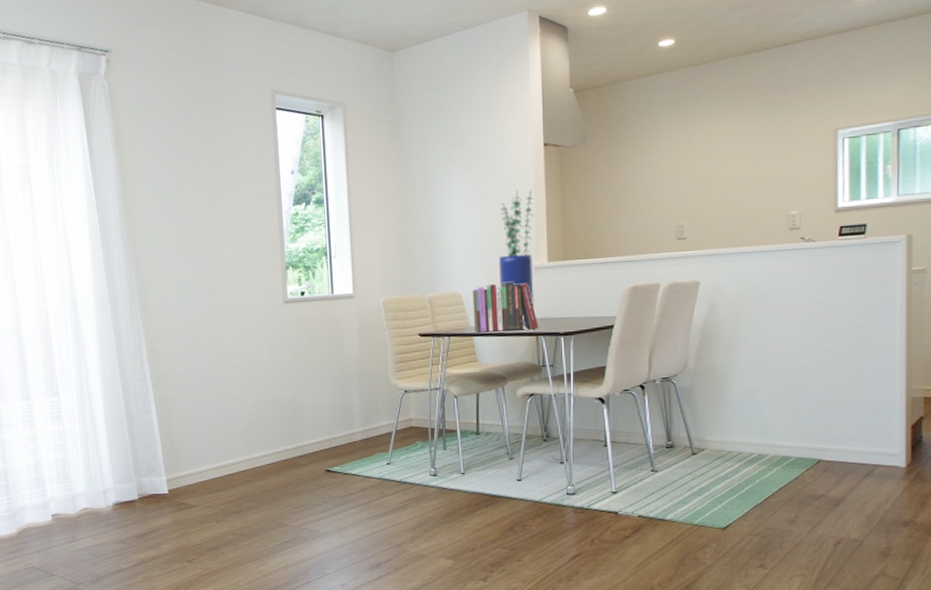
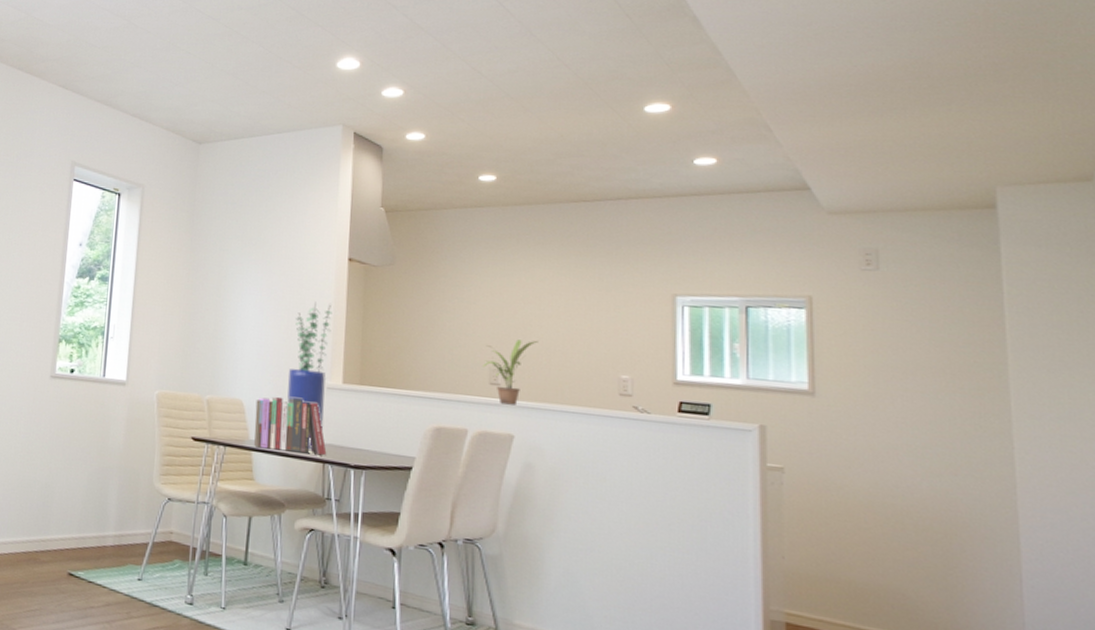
potted plant: none [669,192,718,256] -> present [482,339,538,405]

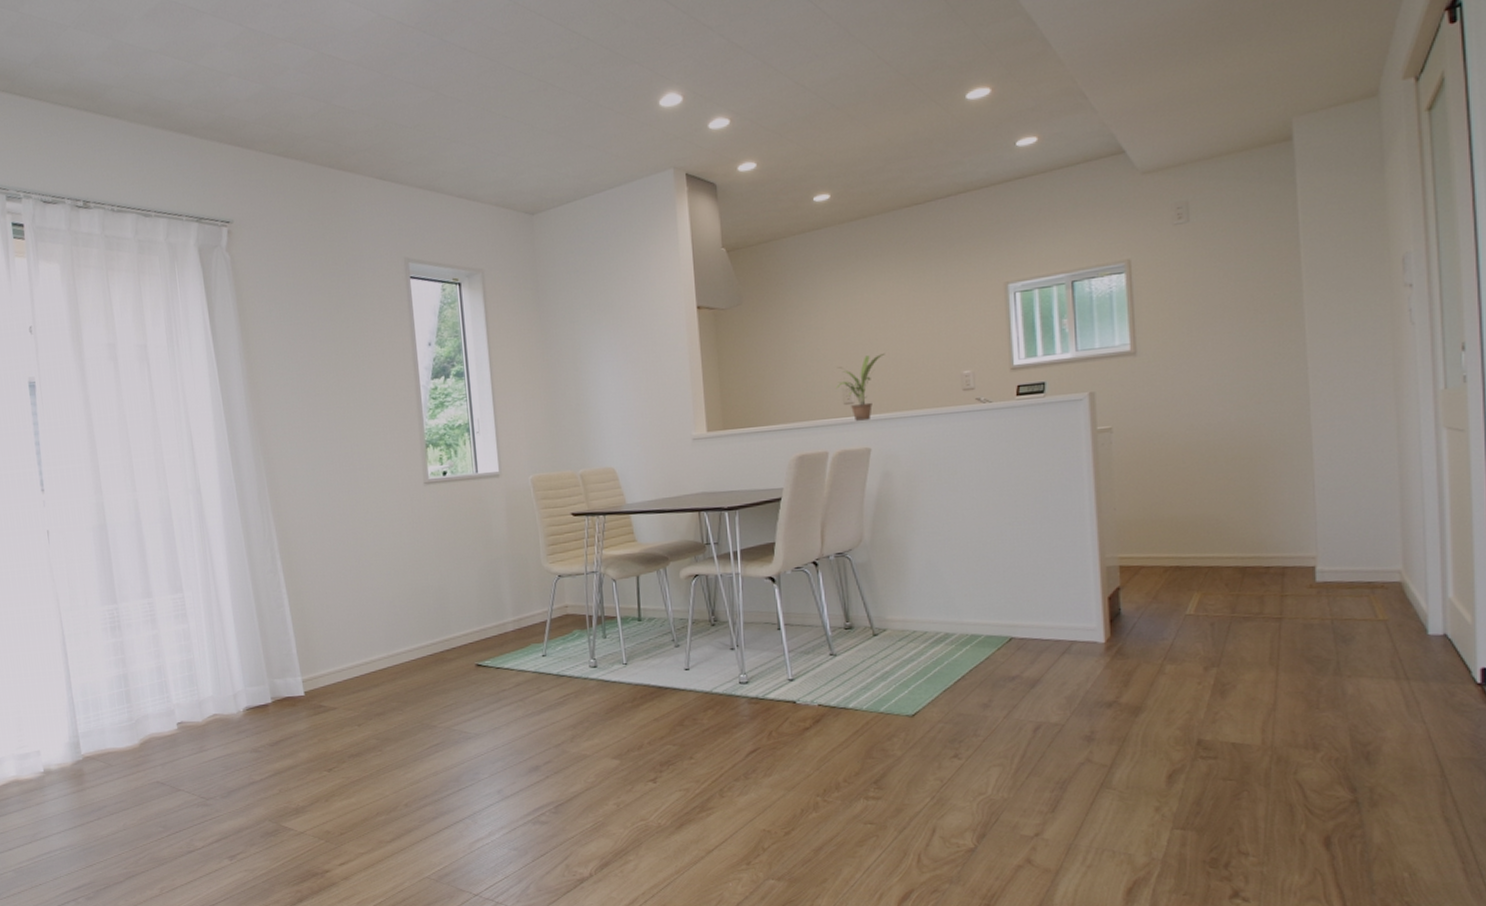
books: present [254,396,327,456] -> none [627,453,701,510]
vase: present [287,301,332,451] -> none [654,356,695,503]

